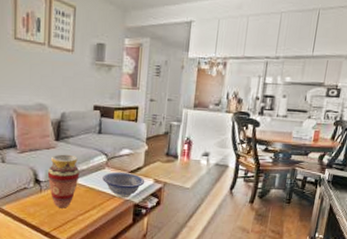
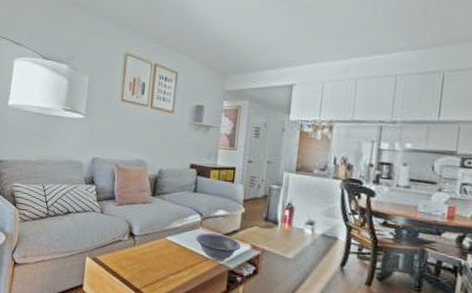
vase: present [47,154,80,208] -> none [141,209,174,266]

